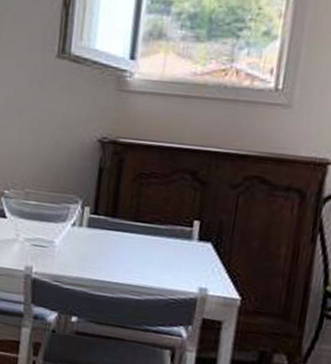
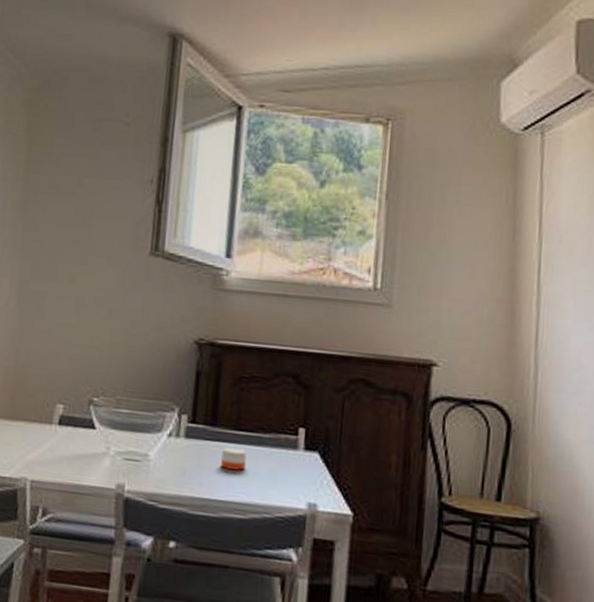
candle: none [120,237,144,257] -> present [221,448,247,471]

